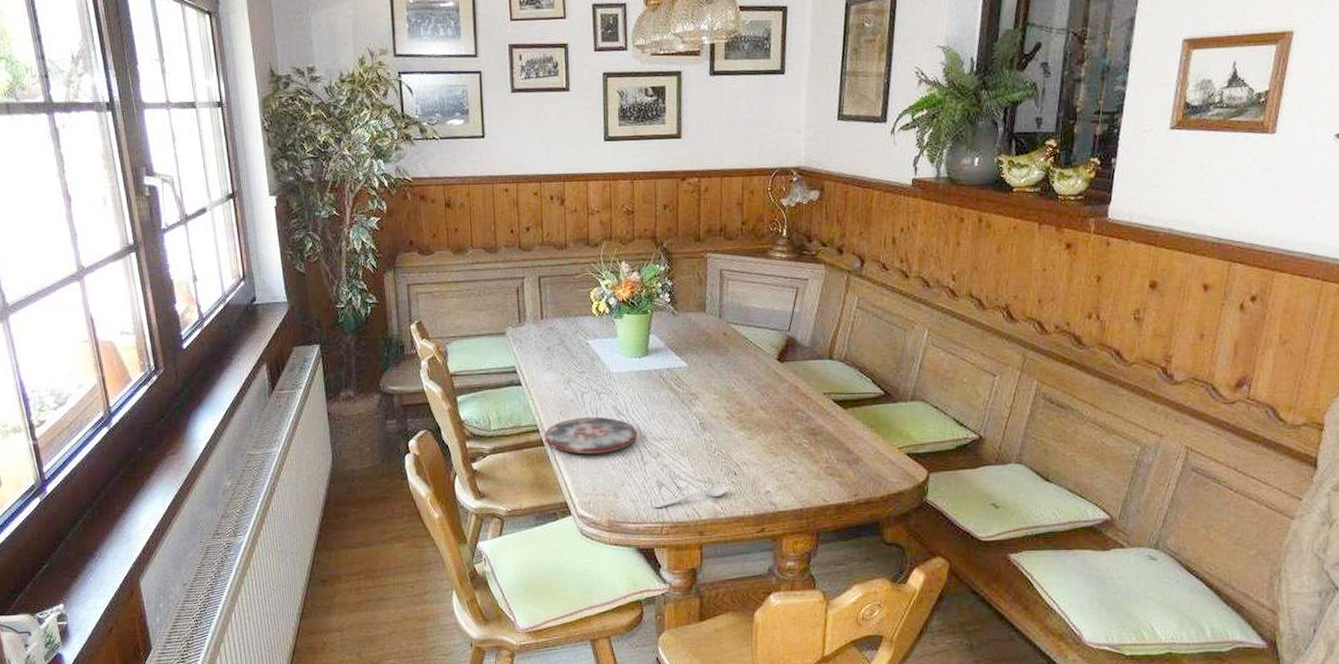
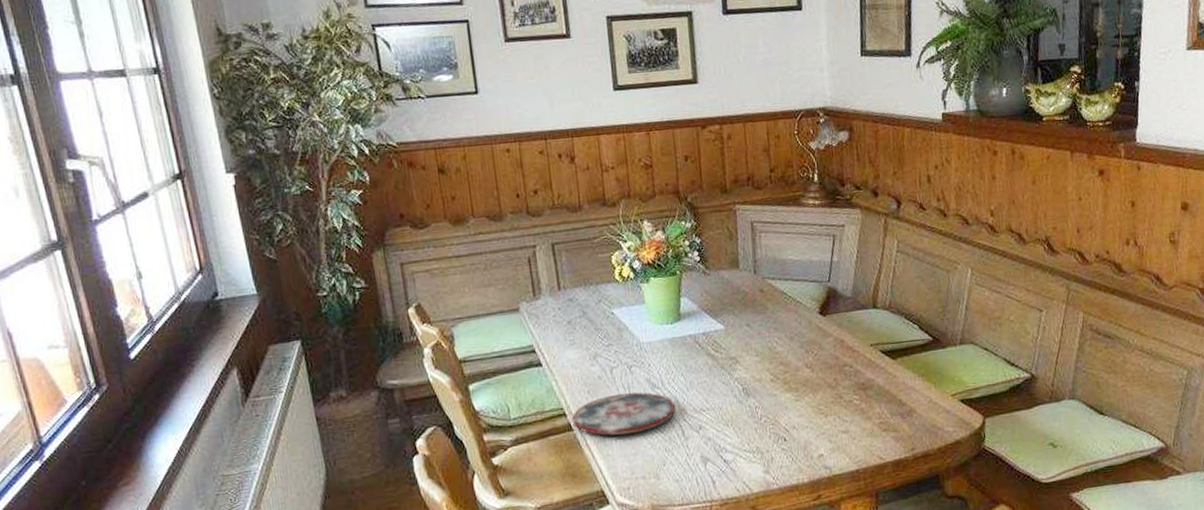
spoon: present [652,485,728,509] -> none [698,453,779,487]

